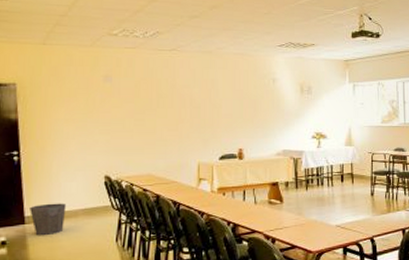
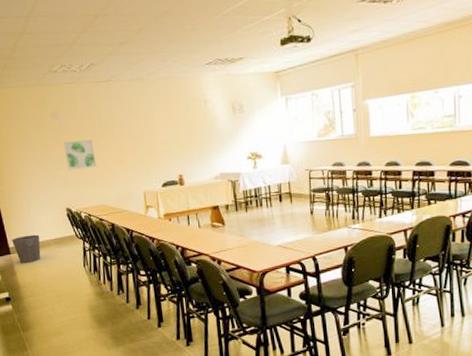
wall art: none [112,106,148,135] -> present [63,139,96,170]

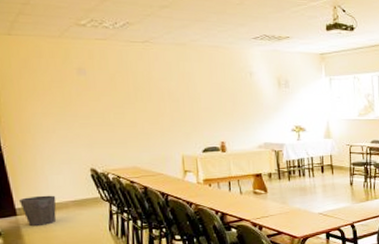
wall art: present [63,139,96,170] -> none [90,99,129,129]

